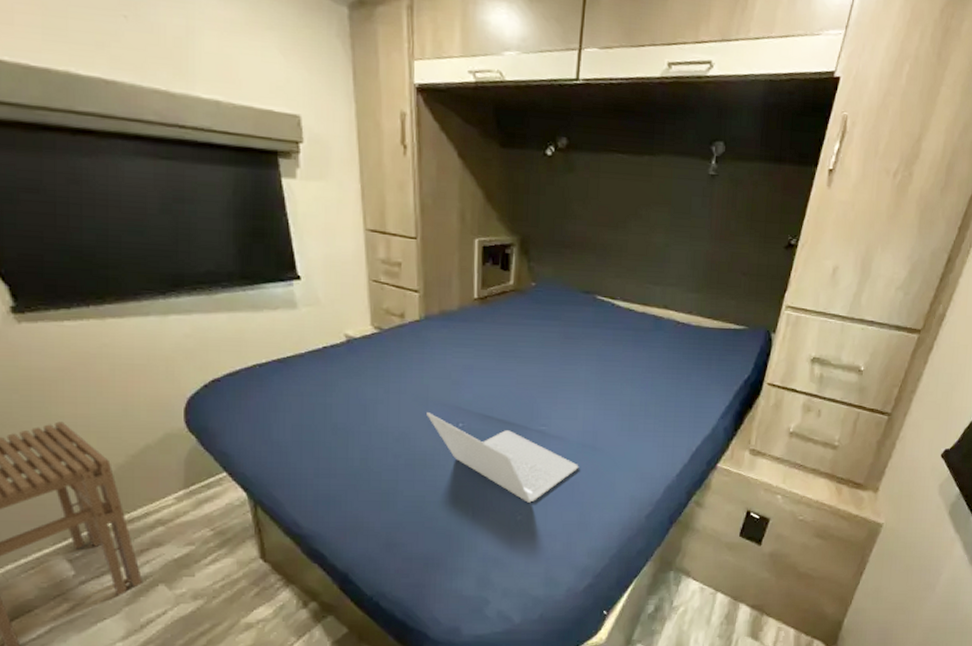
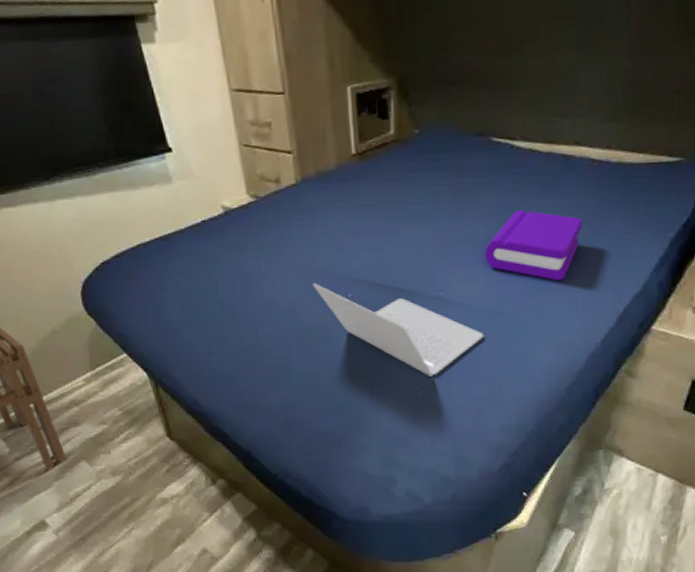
book: none [584,359,667,422] -> present [484,211,582,281]

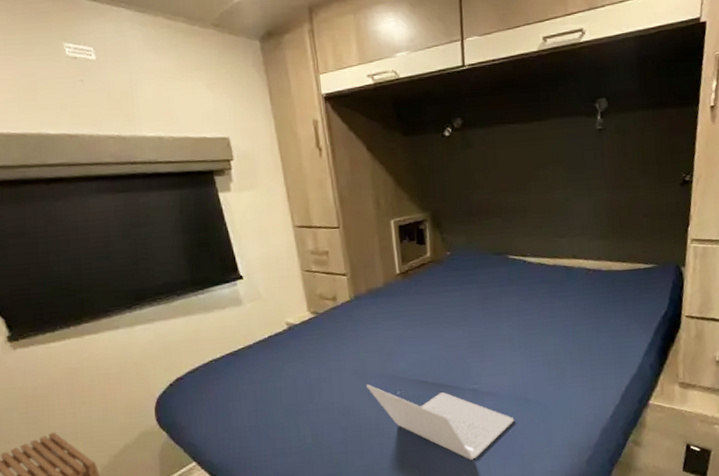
book: present [484,211,582,281] -> none [509,312,586,369]

